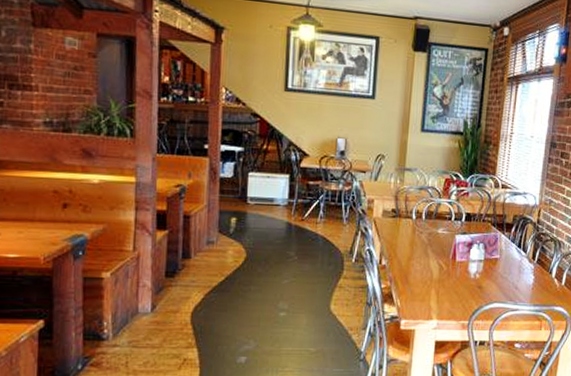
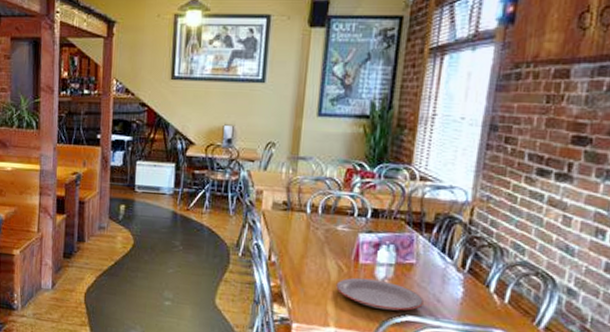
plate: none [437,274,505,300] -> present [336,277,424,311]

